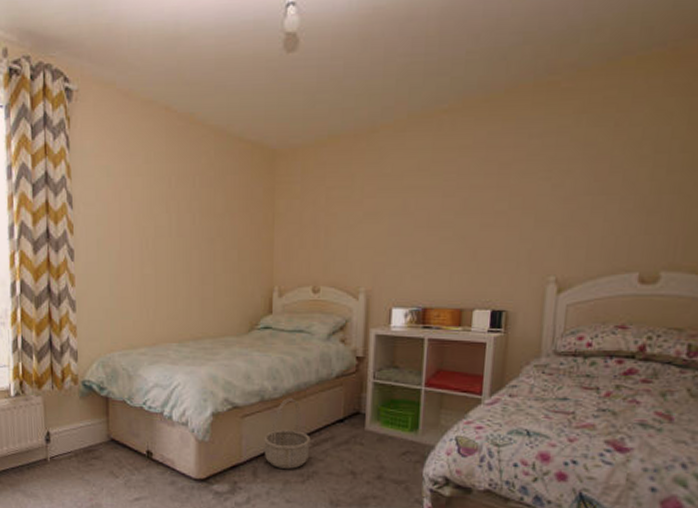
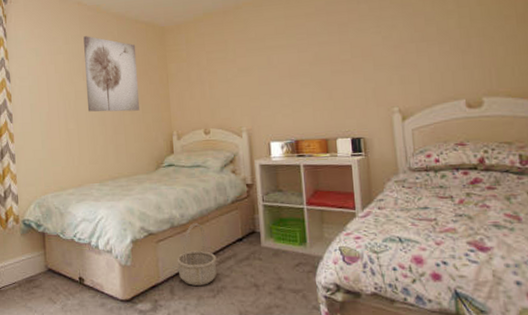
wall art: none [169,154,237,257] -> present [83,36,139,112]

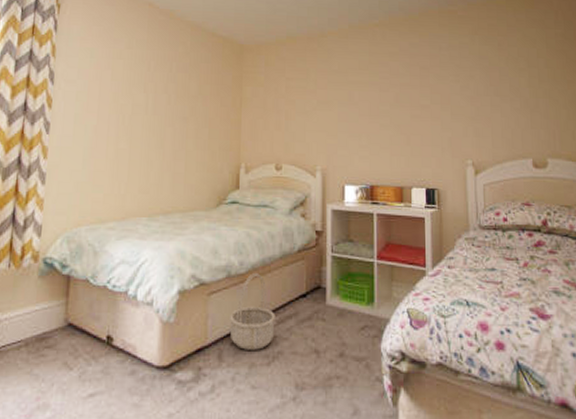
wall art: present [83,36,139,112] -> none [144,42,210,135]

